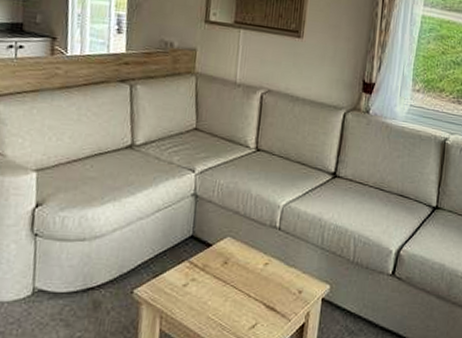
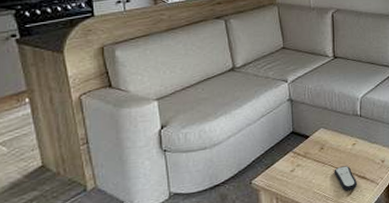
remote control: none [236,290,264,323] -> present [334,166,358,191]

